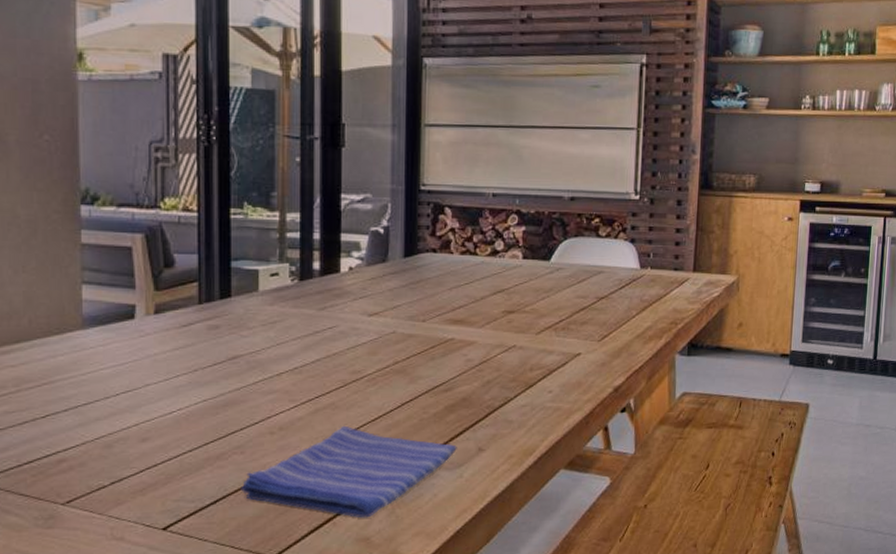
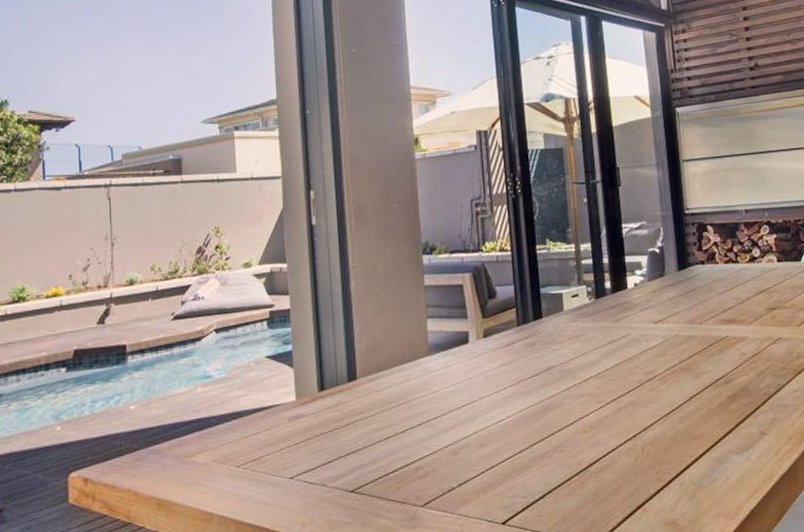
dish towel: present [240,425,457,518] -> none [563,420,743,504]

